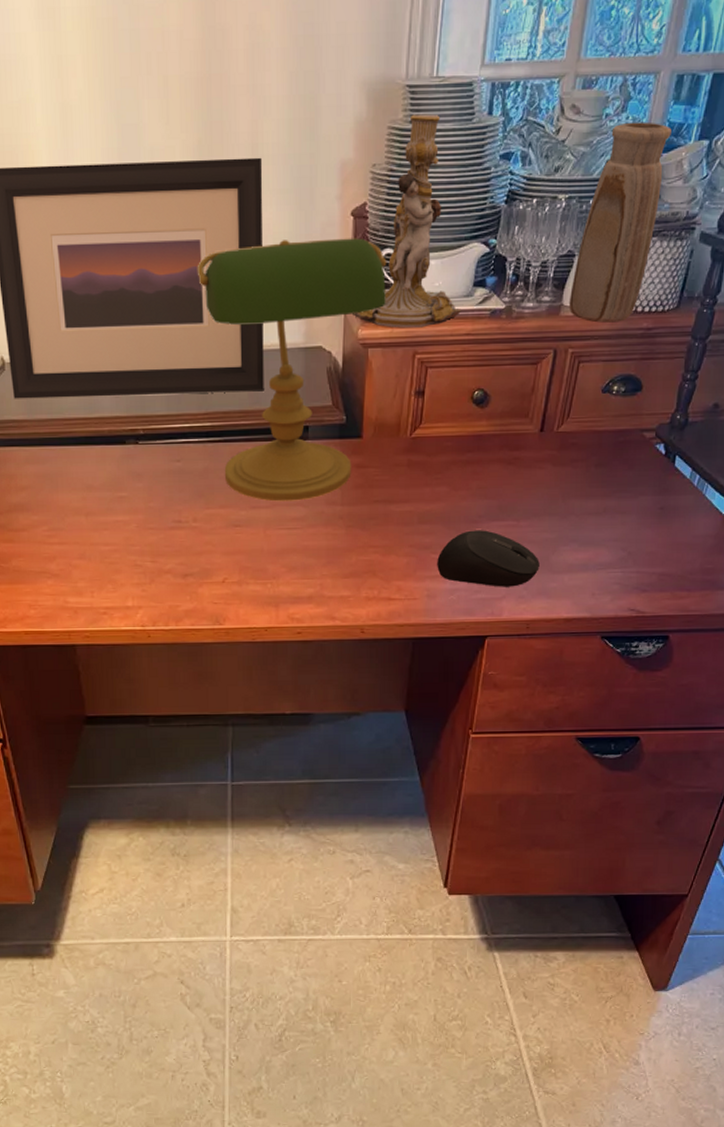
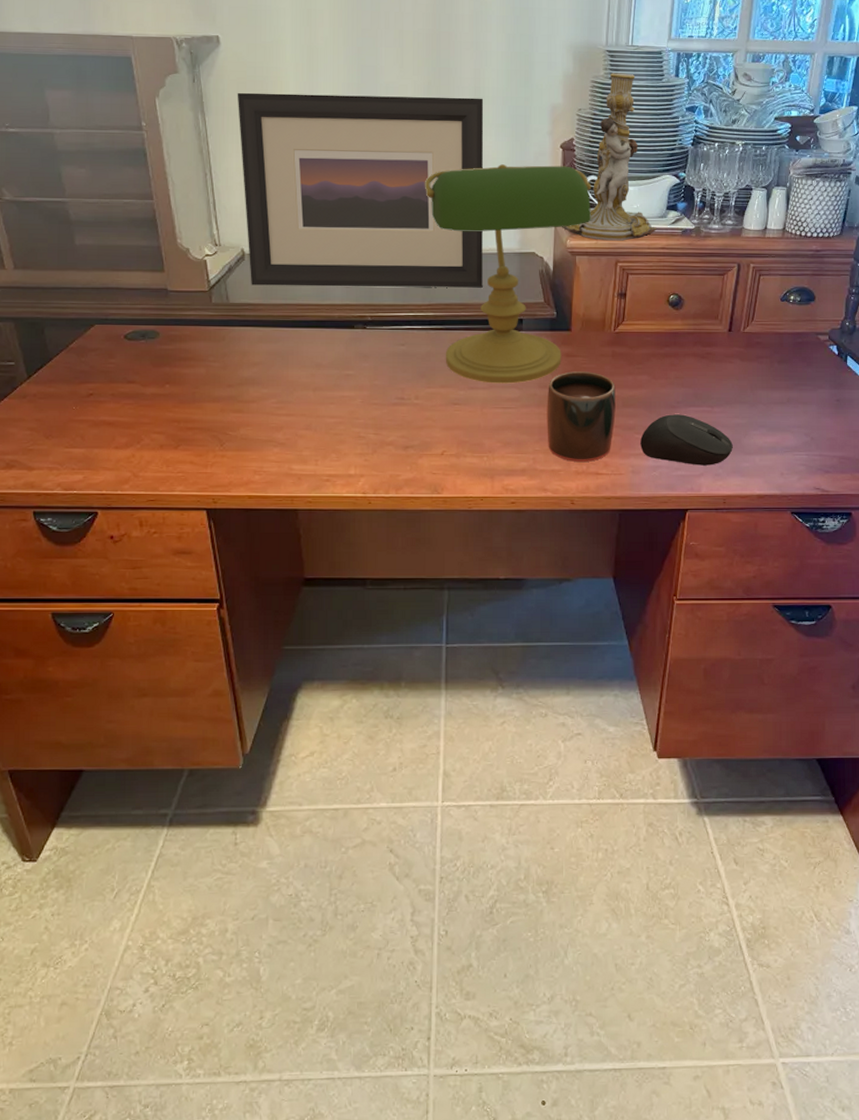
mug: none [335,484,411,586] -> present [547,371,616,462]
vase: present [568,122,672,323] -> none [748,89,827,244]

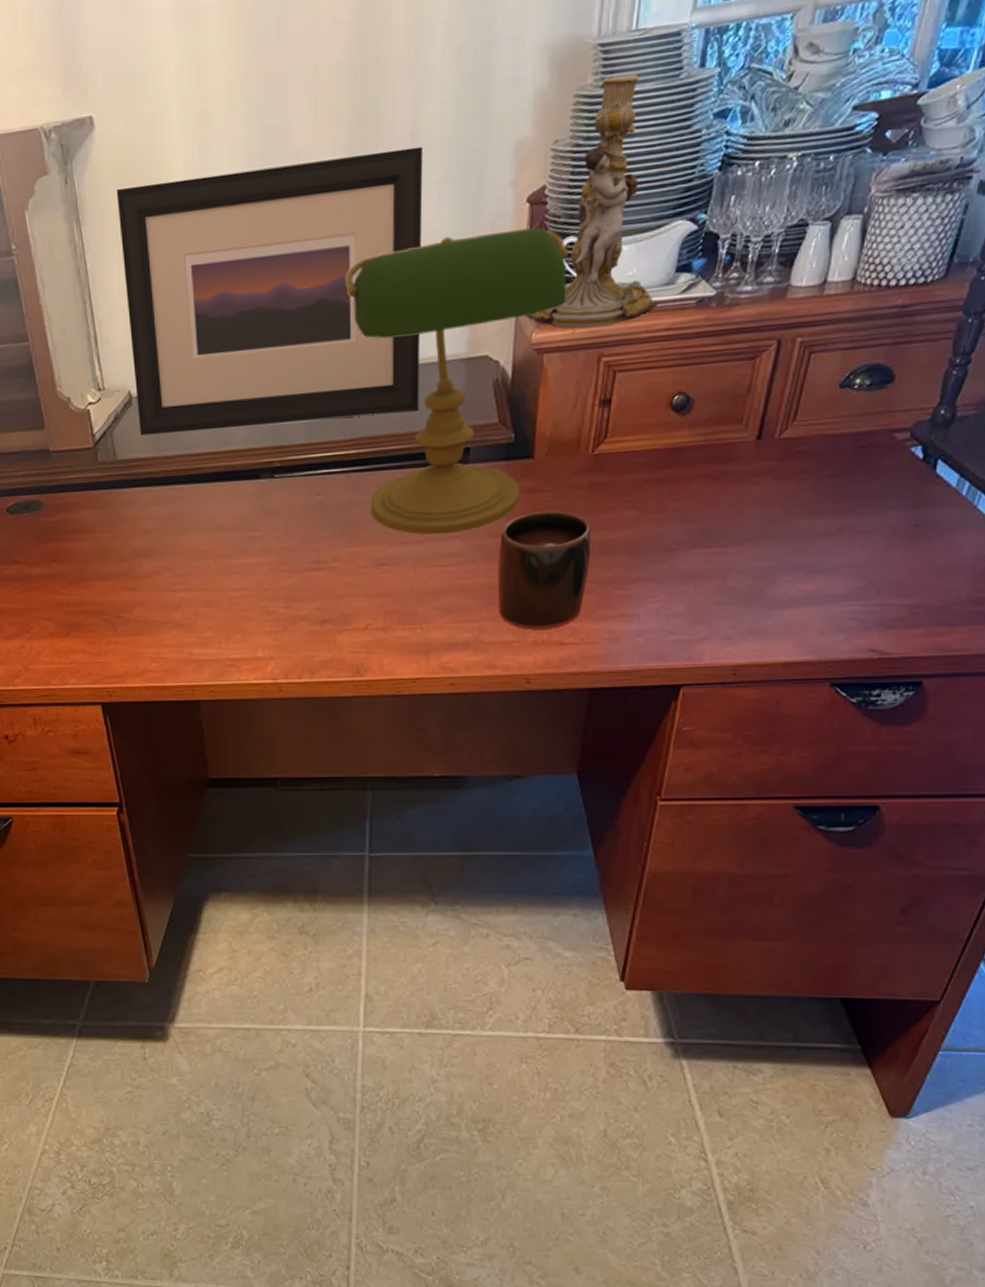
computer mouse: present [640,414,733,466] -> none [621,559,752,627]

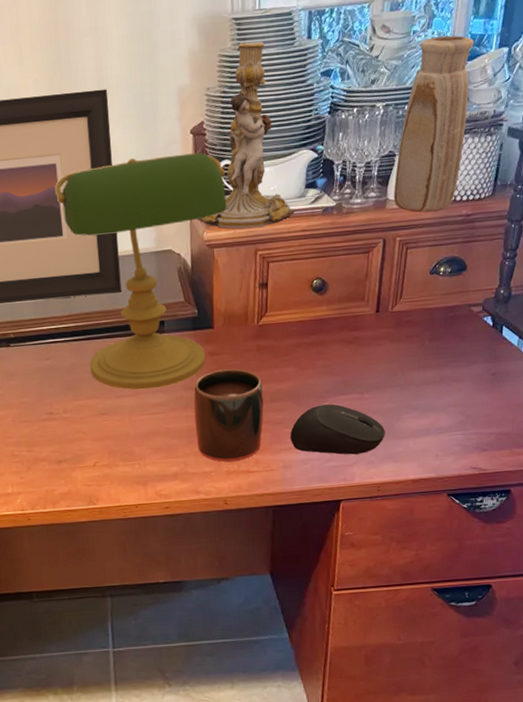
computer mouse: none [621,559,752,627] -> present [290,404,385,455]
vase: none [798,52,942,304] -> present [393,35,474,213]

